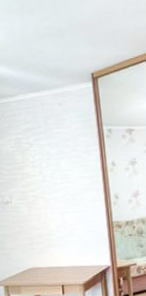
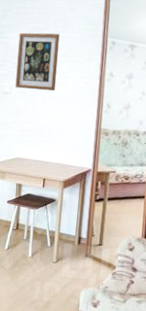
wall art: none [9,131,58,196] -> present [15,32,60,92]

